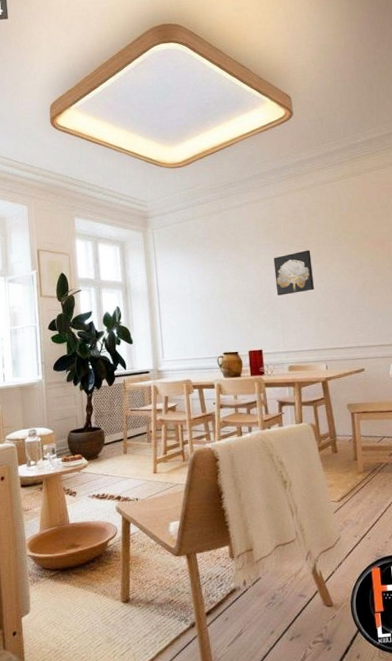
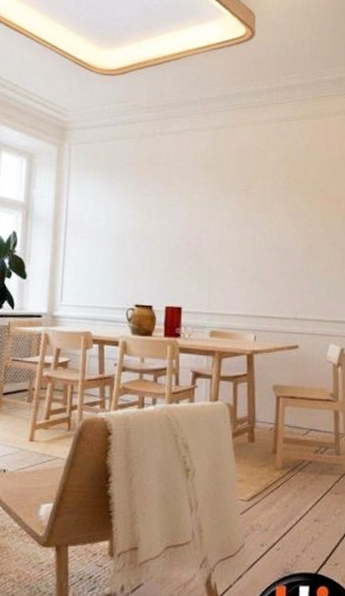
wall art: present [273,250,314,296] -> none [207,196,254,246]

